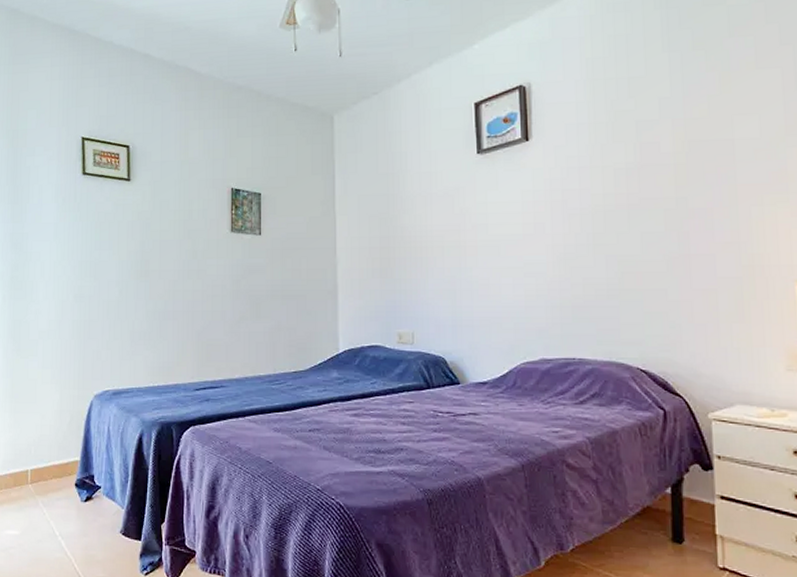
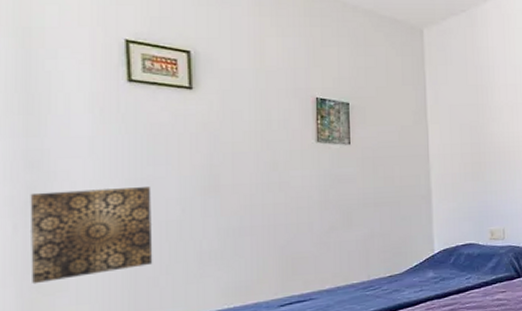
wall art: none [13,269,97,348] -> present [30,187,153,284]

